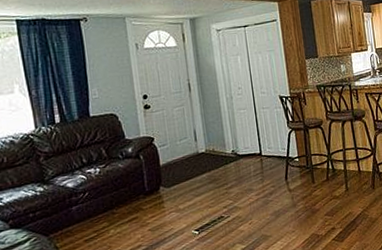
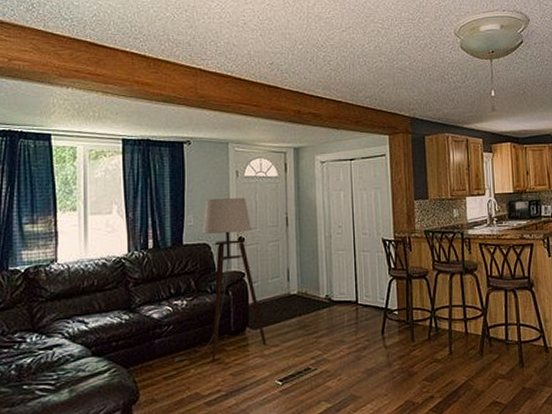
floor lamp: none [94,68,181,224] -> present [175,198,266,361]

